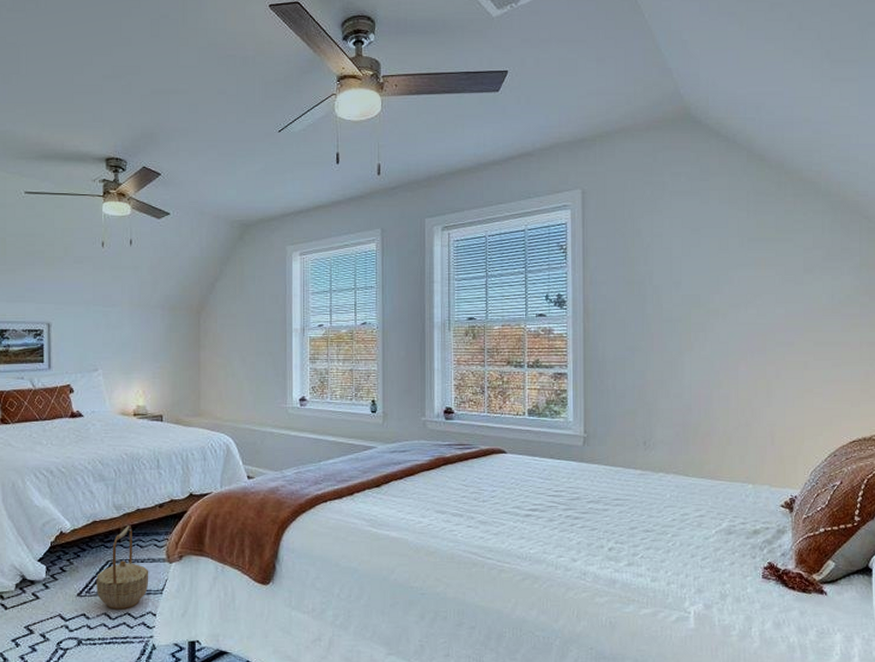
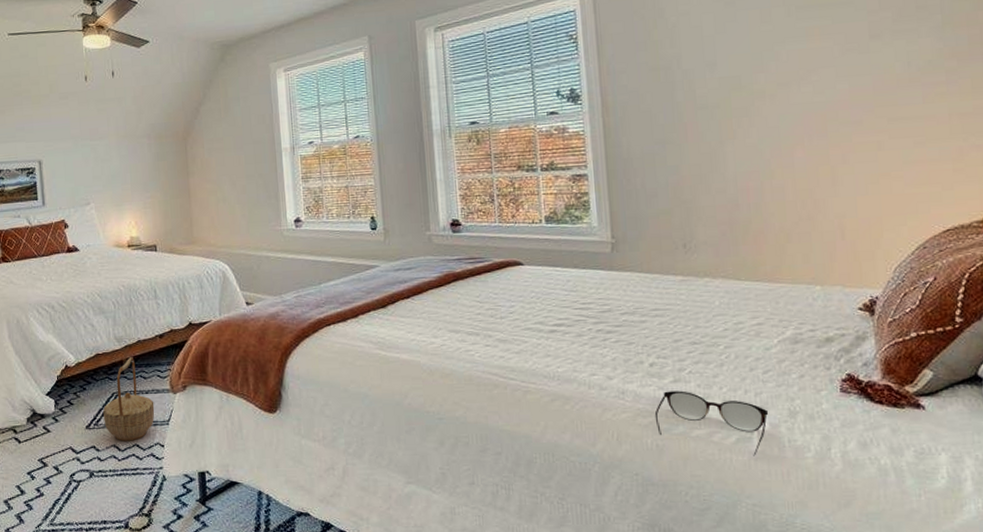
spectacles: none [610,573,704,634] -> present [654,390,769,456]

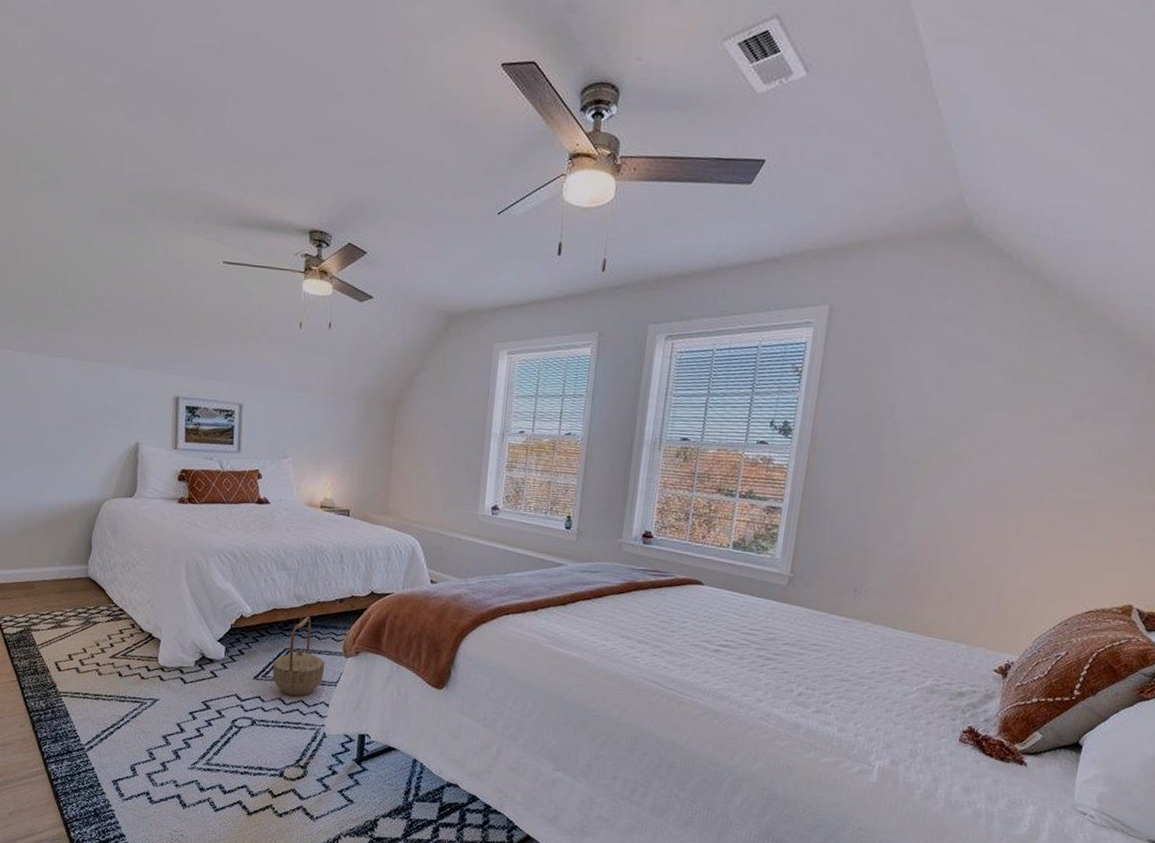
spectacles: present [654,390,769,456] -> none [791,719,893,787]

